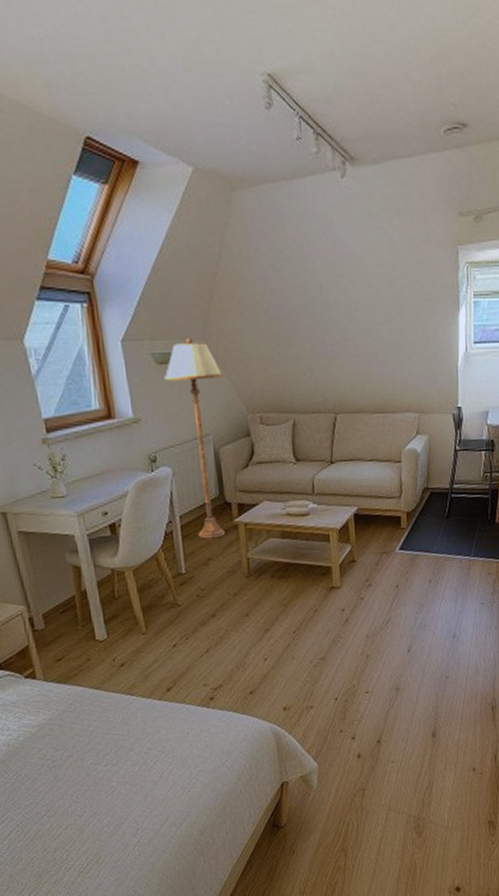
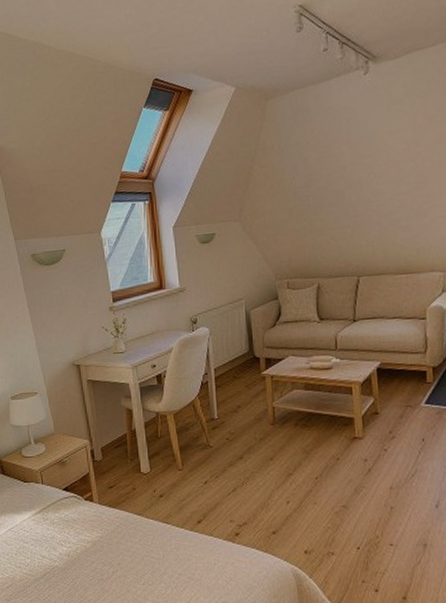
floor lamp: present [163,338,226,540] -> none [205,220,255,389]

